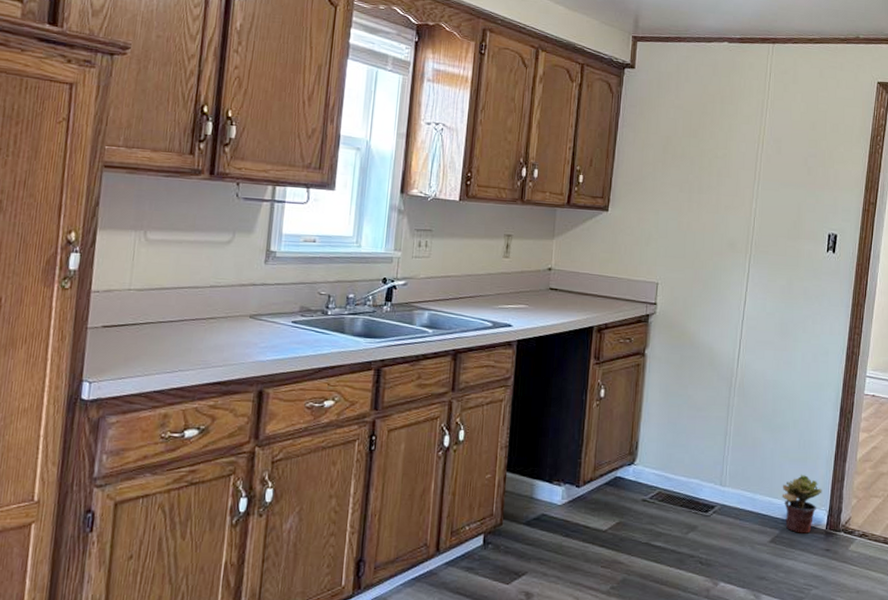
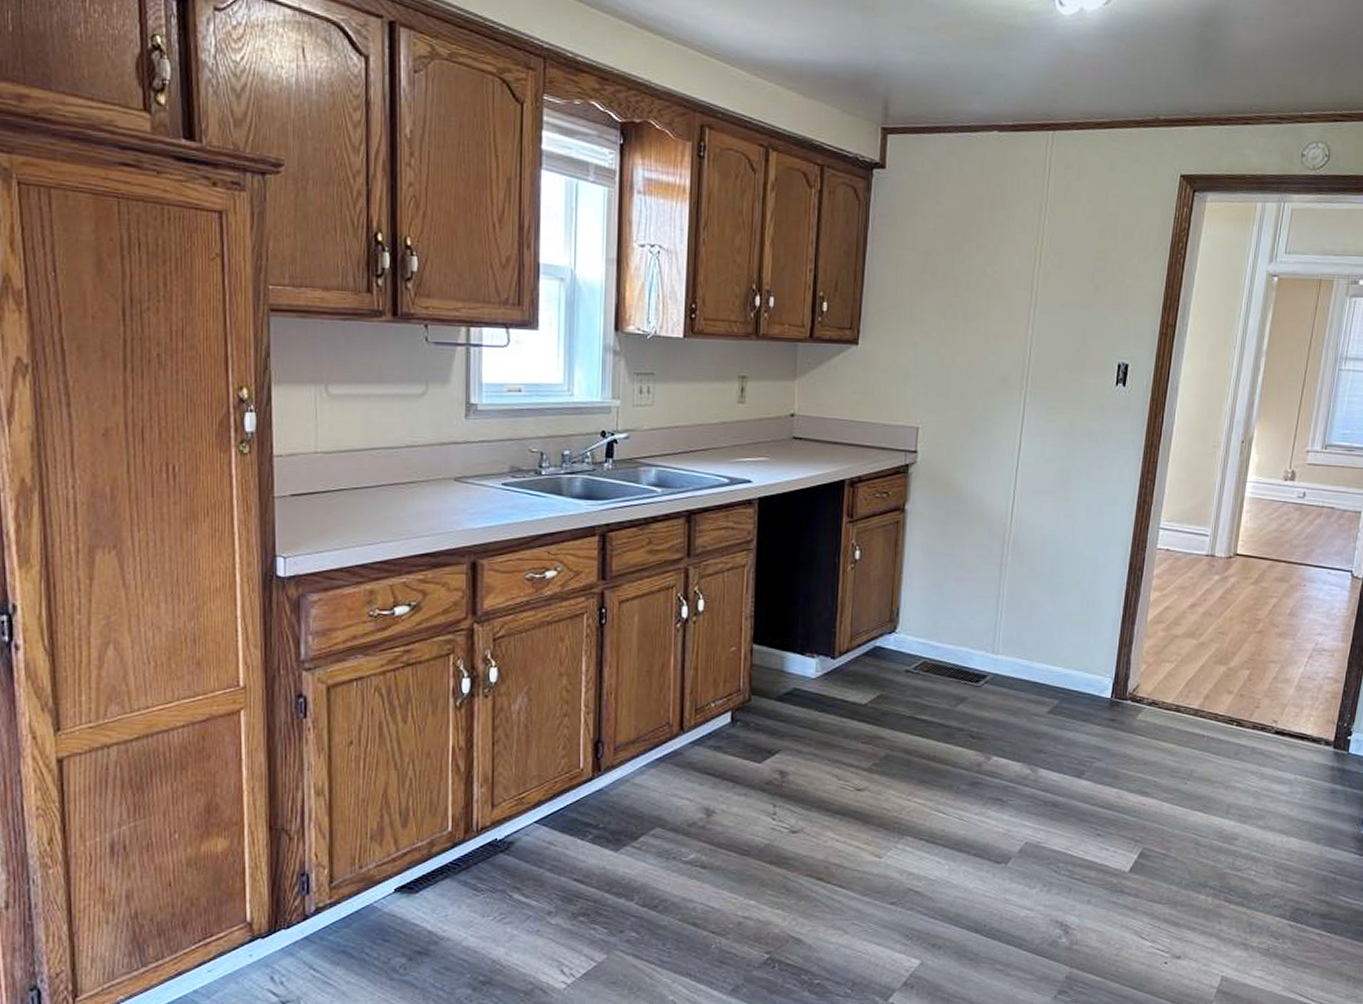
potted plant: present [781,474,822,534] -> none [1061,638,1108,703]

